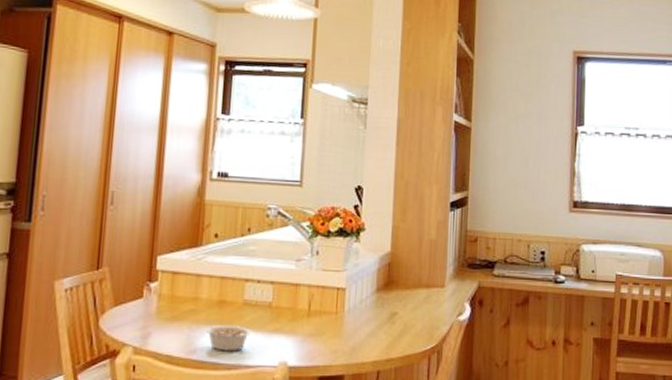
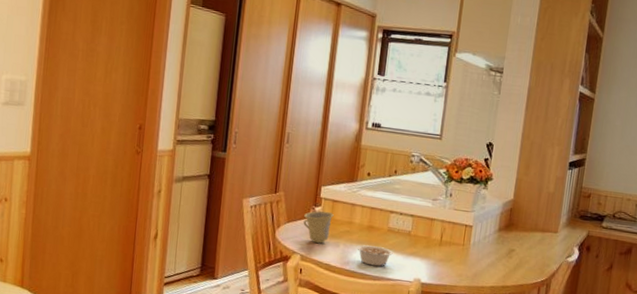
cup: none [135,286,174,329] -> present [303,211,334,243]

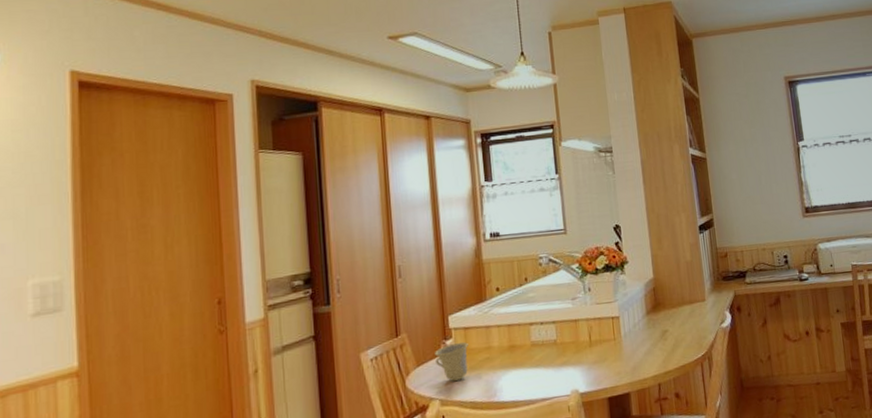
legume: present [357,245,393,267] -> none [501,365,542,390]

